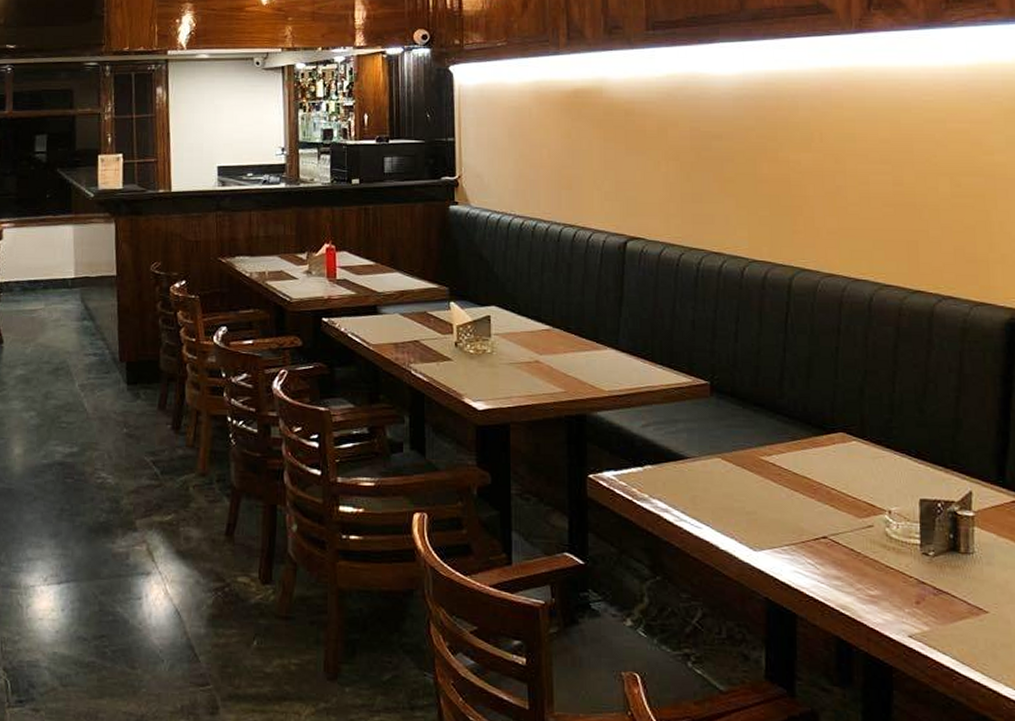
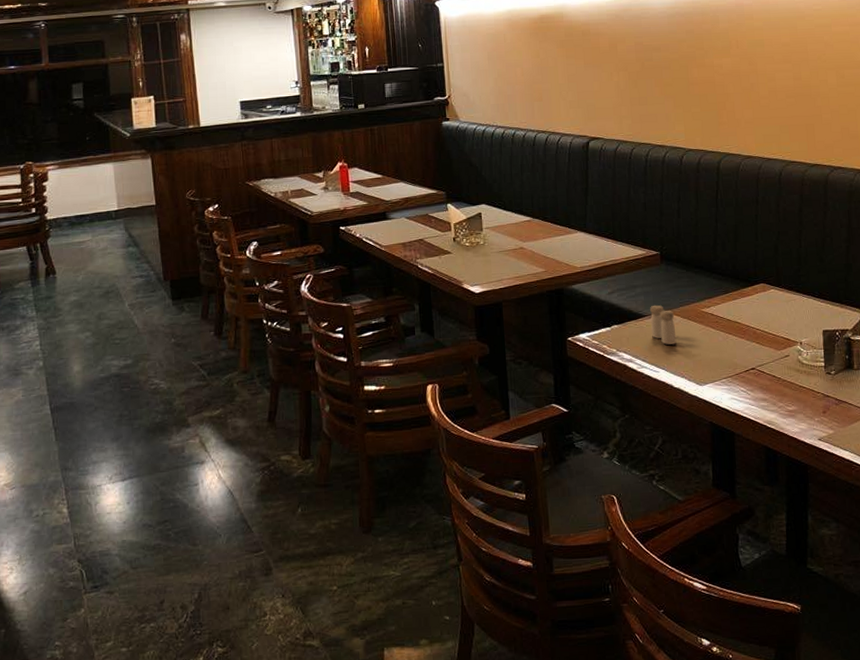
salt and pepper shaker: none [694,445,727,496] -> present [650,304,677,345]

